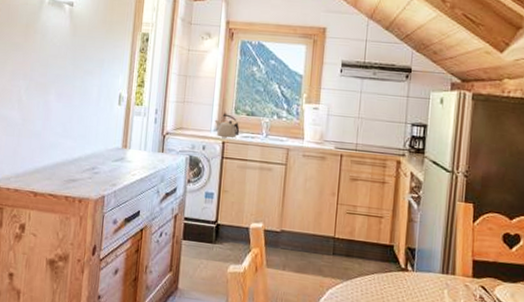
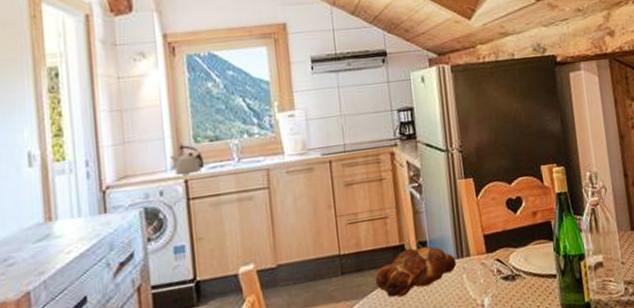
bread loaf: none [361,250,441,291] -> present [375,246,457,298]

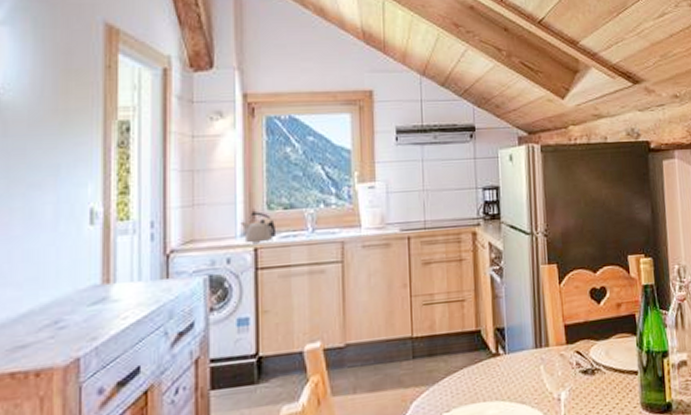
bread loaf: present [375,246,457,298] -> none [447,333,534,386]

